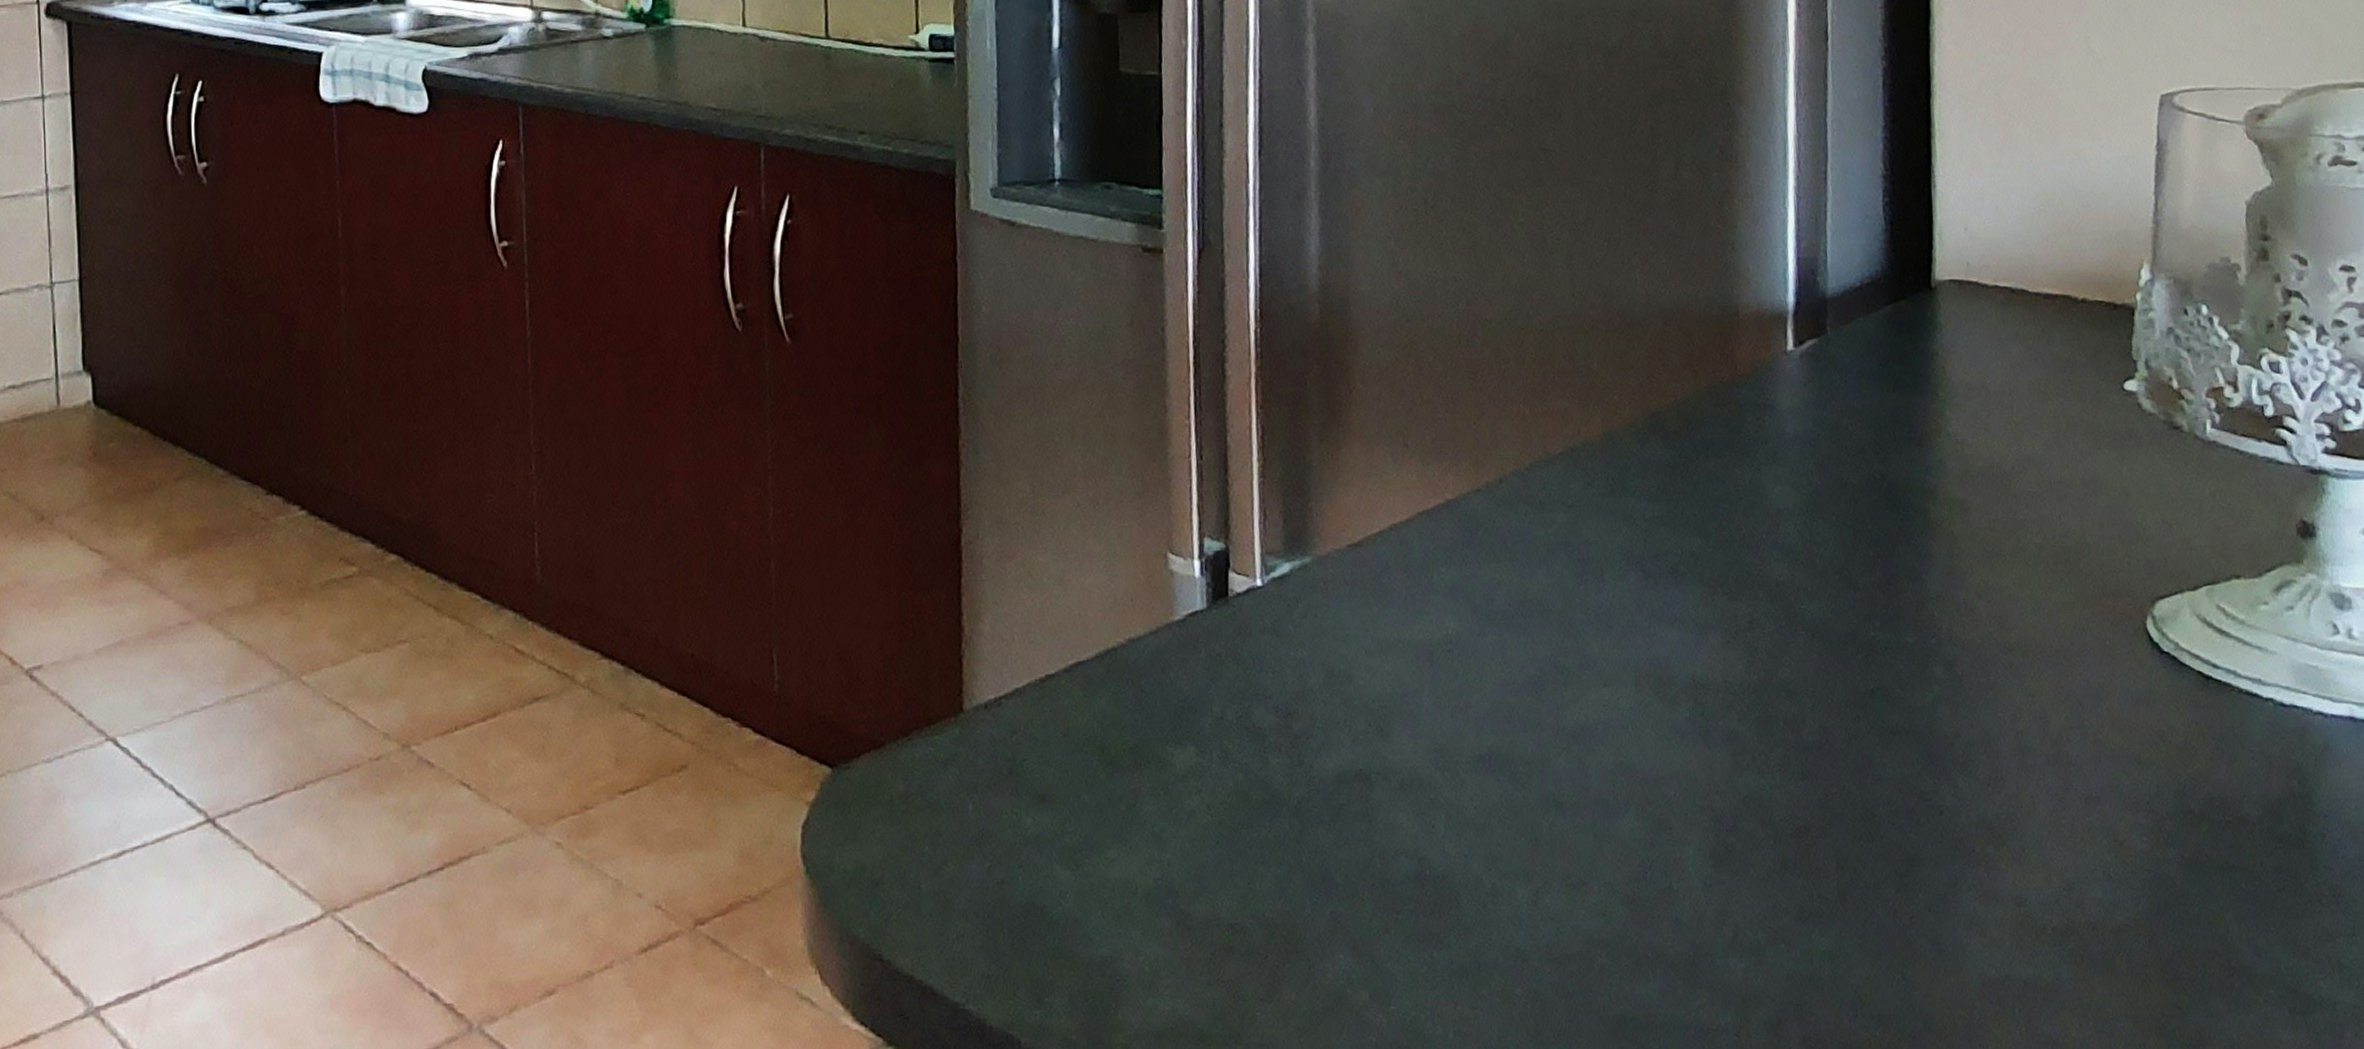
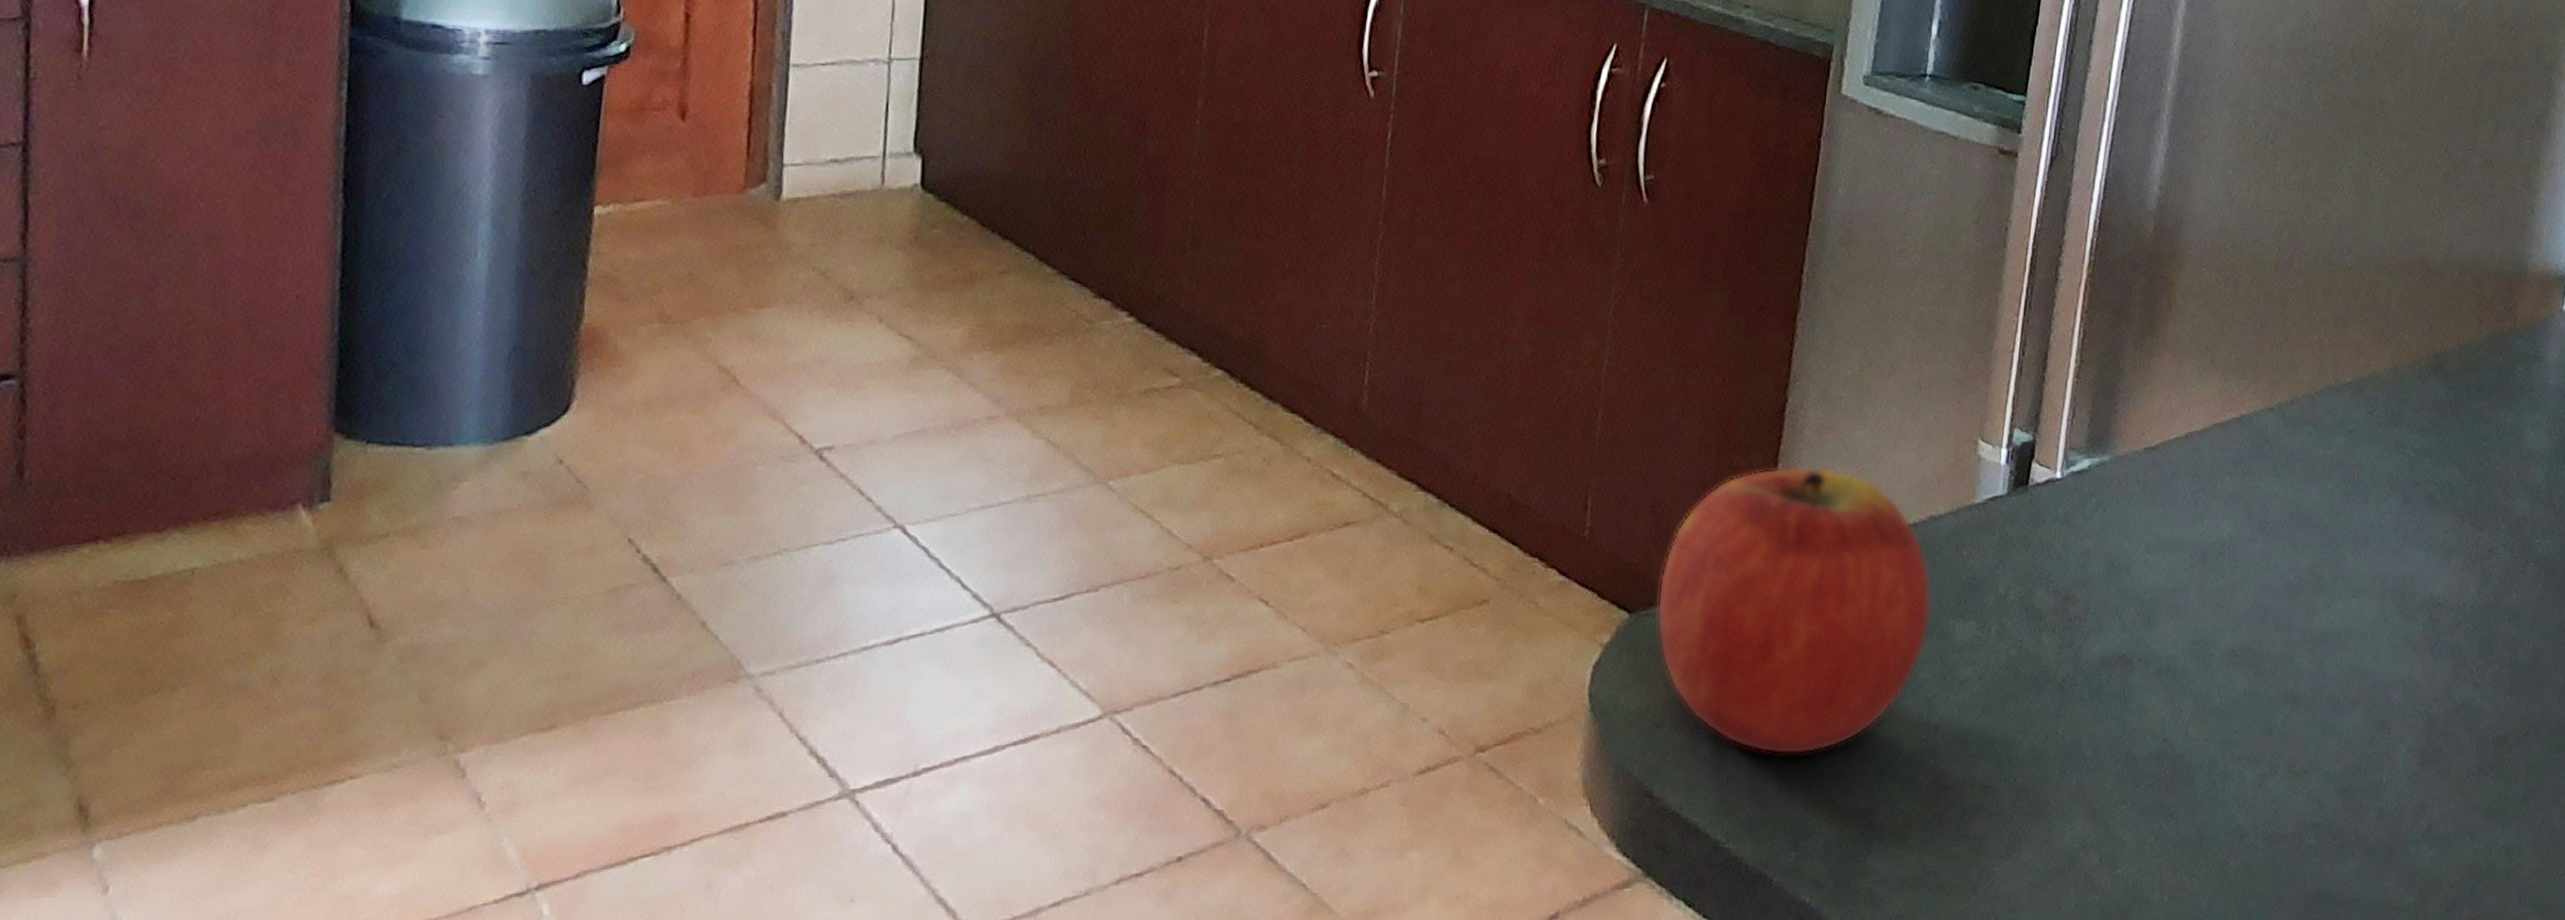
apple: none [857,597,1146,906] -> present [1656,467,1932,754]

